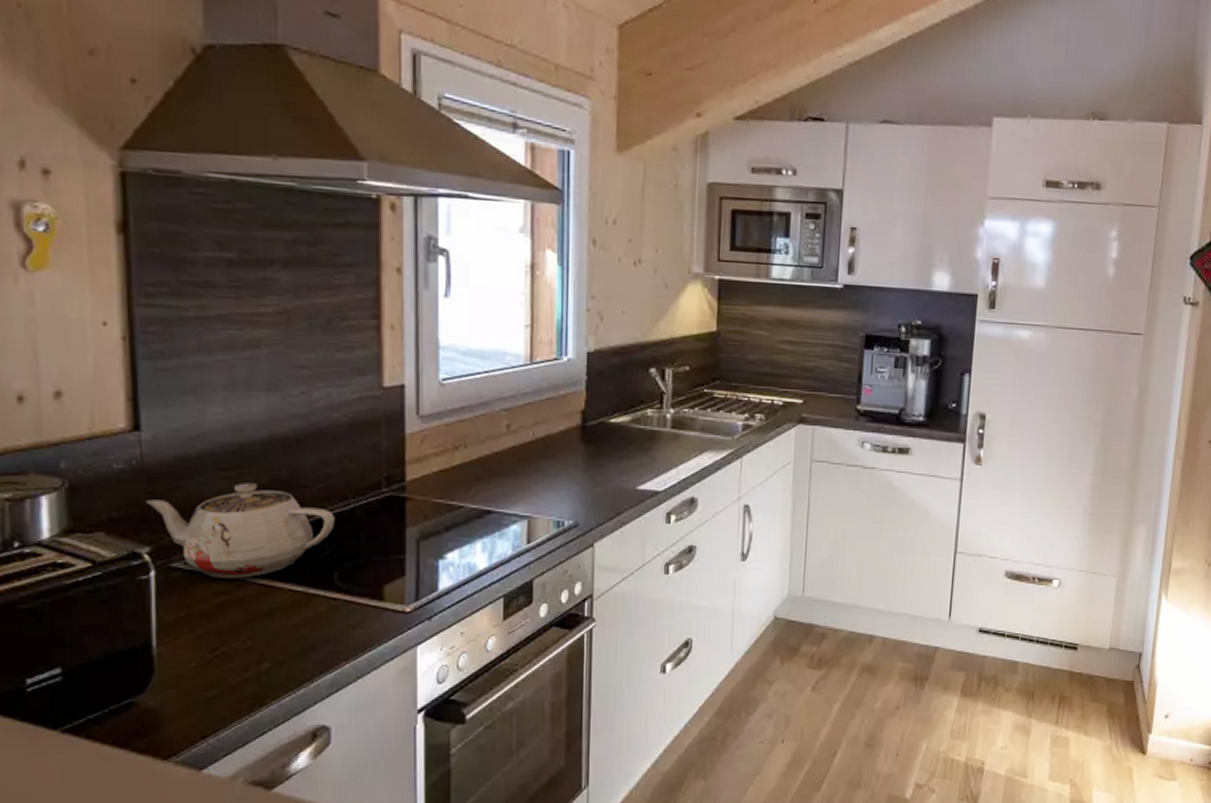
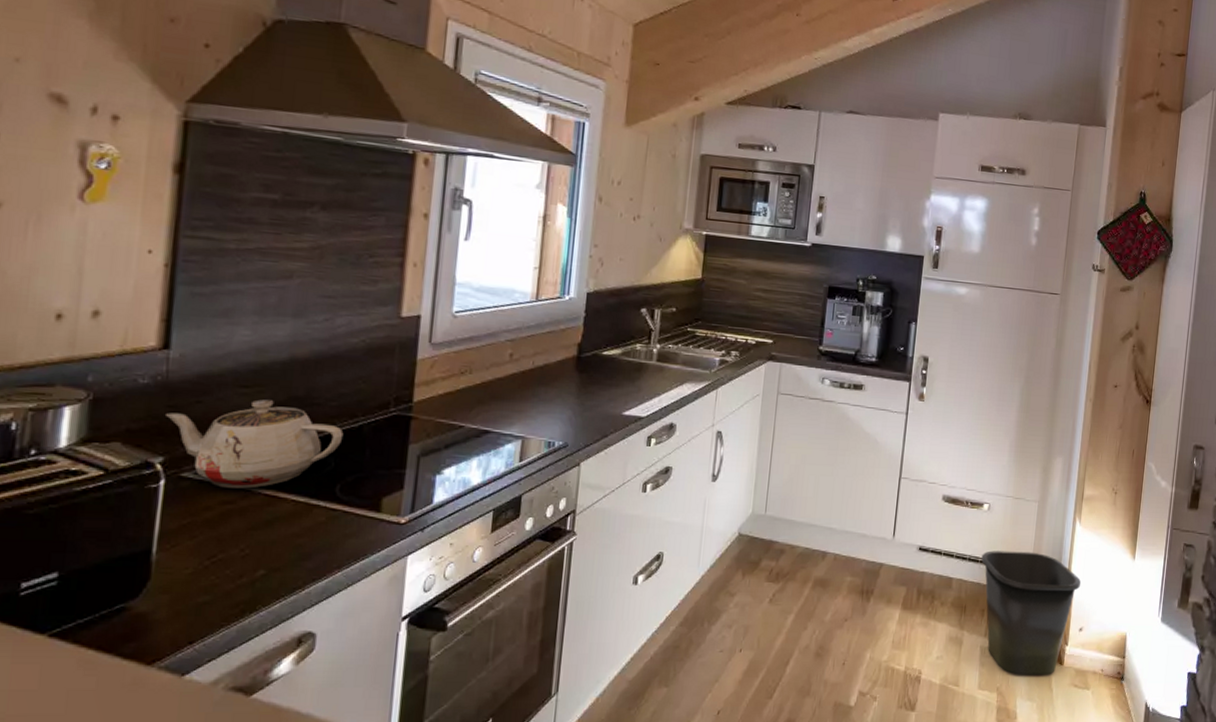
waste bin: none [1051,631,1168,766] -> present [981,550,1081,675]

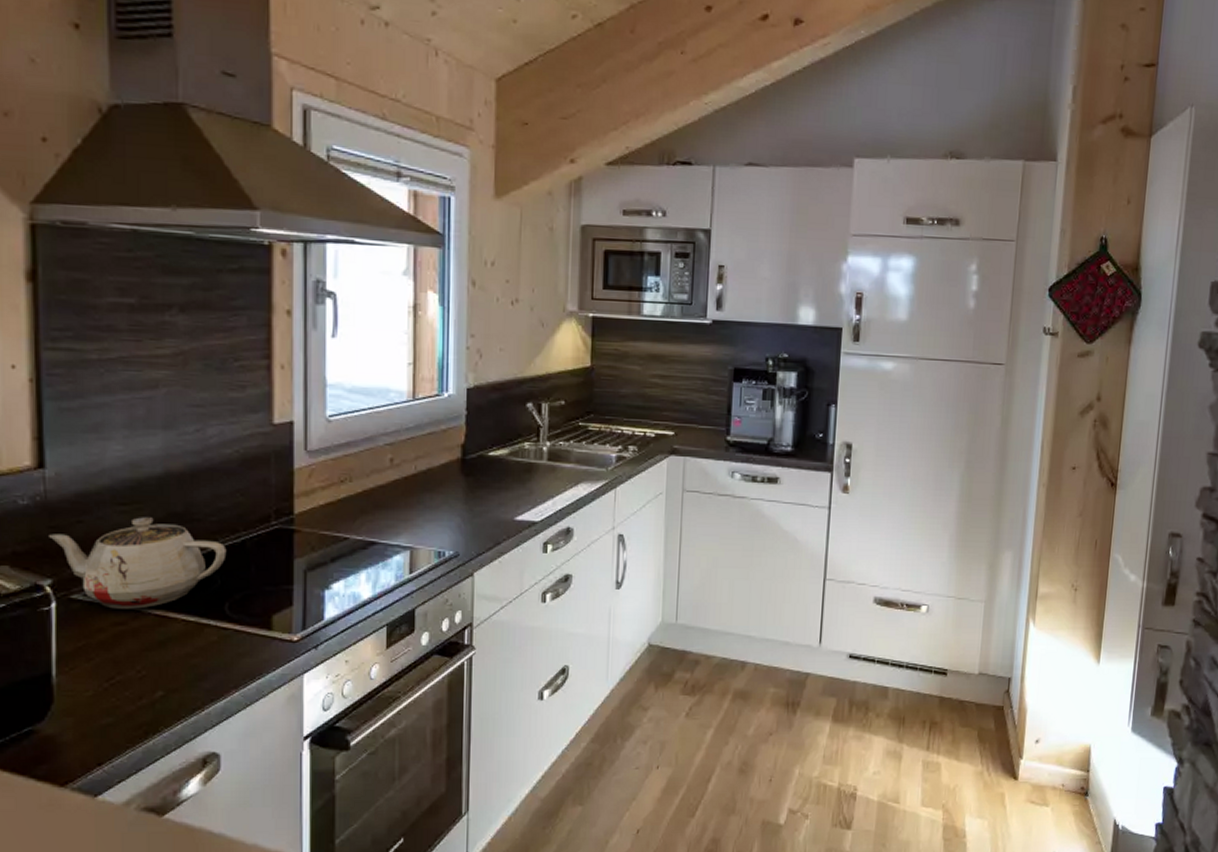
waste bin: present [981,550,1081,675] -> none [920,657,1037,791]

